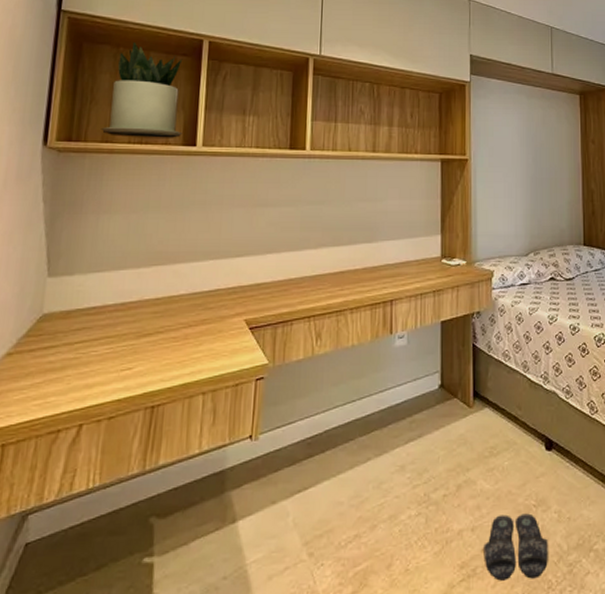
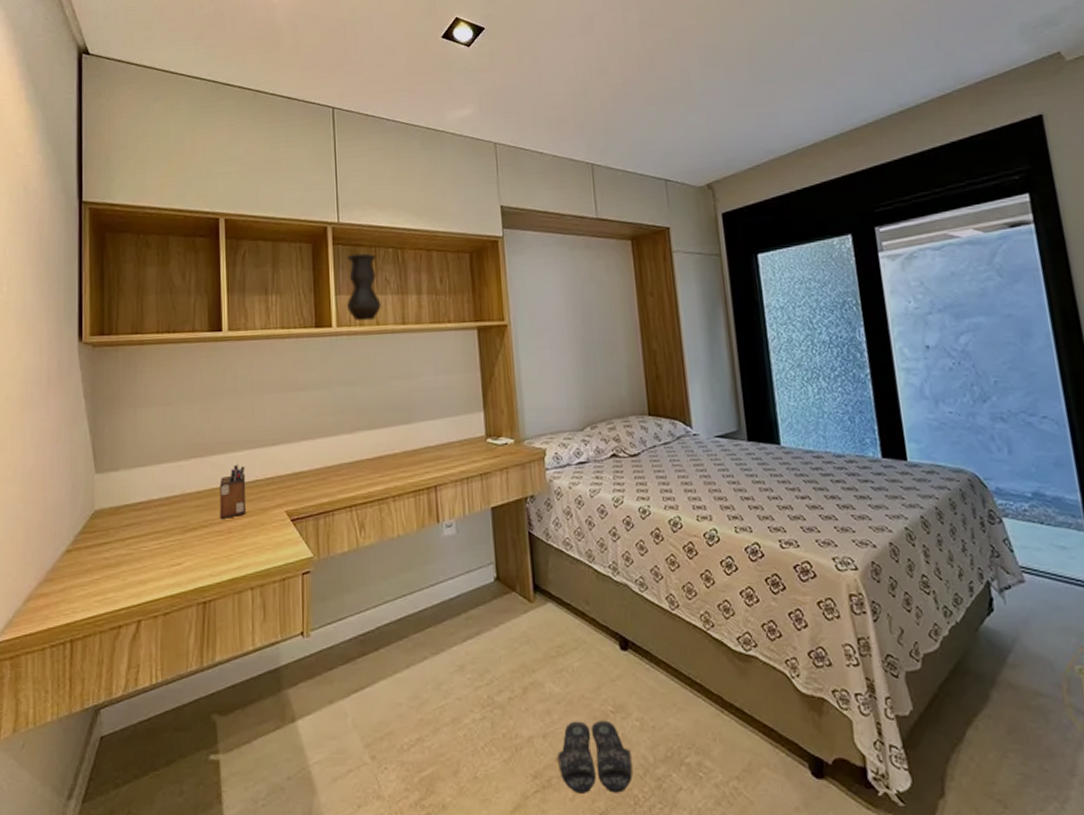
planter: present [101,41,183,139] -> none [130,227,208,328]
desk organizer: none [177,273,208,325] -> present [220,464,246,519]
vase: none [321,85,354,147] -> present [346,253,381,321]

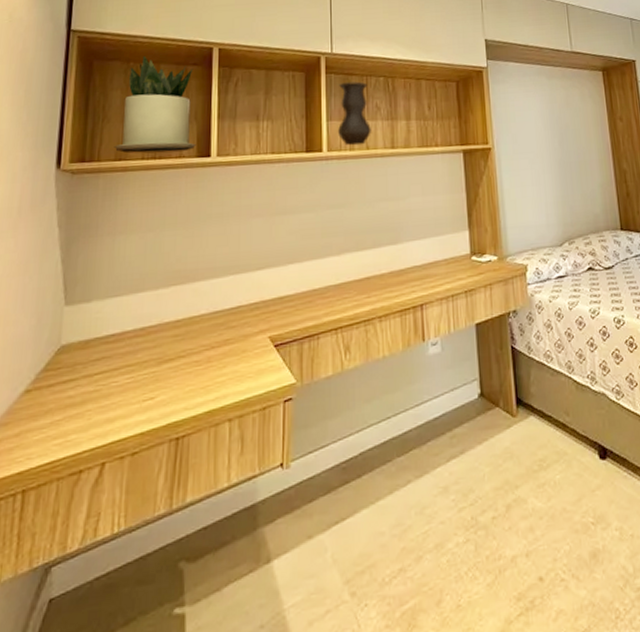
planter: none [130,227,208,328] -> present [114,55,196,154]
desk organizer: present [220,464,246,519] -> none [199,290,229,348]
slippers: present [557,720,633,794] -> none [540,532,613,613]

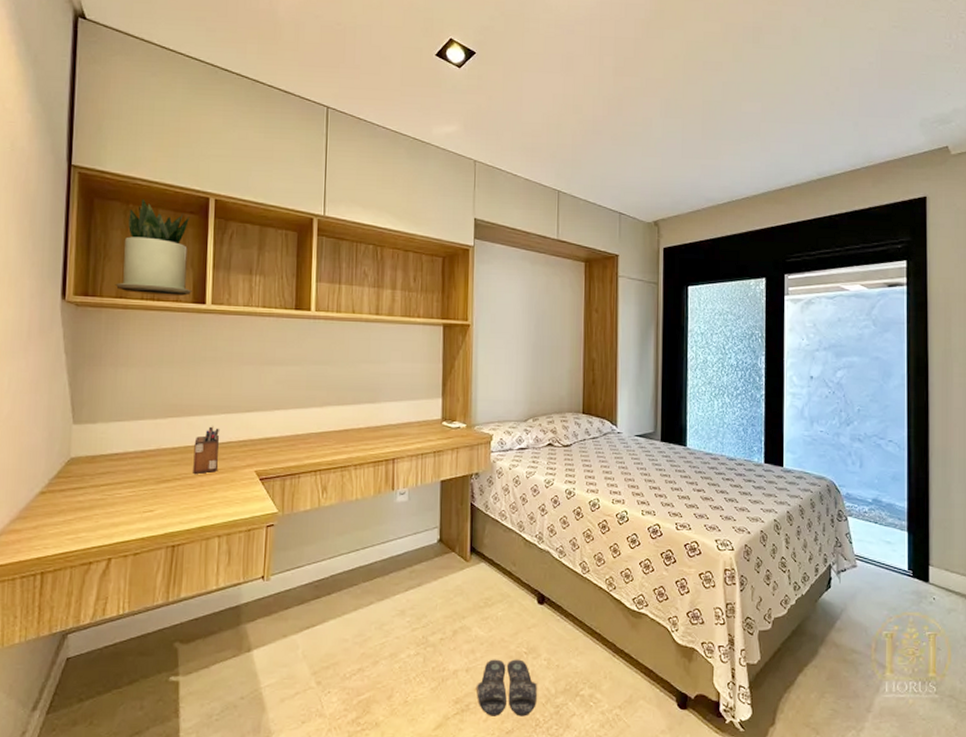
desk organizer: none [199,290,229,348] -> present [193,426,220,474]
vase: present [337,81,371,146] -> none [325,246,358,309]
slippers: none [540,532,613,613] -> present [477,659,537,717]

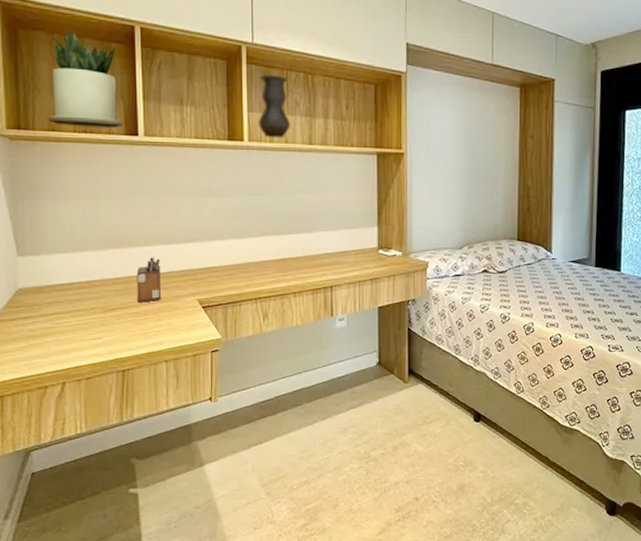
vase: none [325,246,358,309] -> present [257,75,290,138]
slippers: present [477,659,537,717] -> none [417,472,474,523]

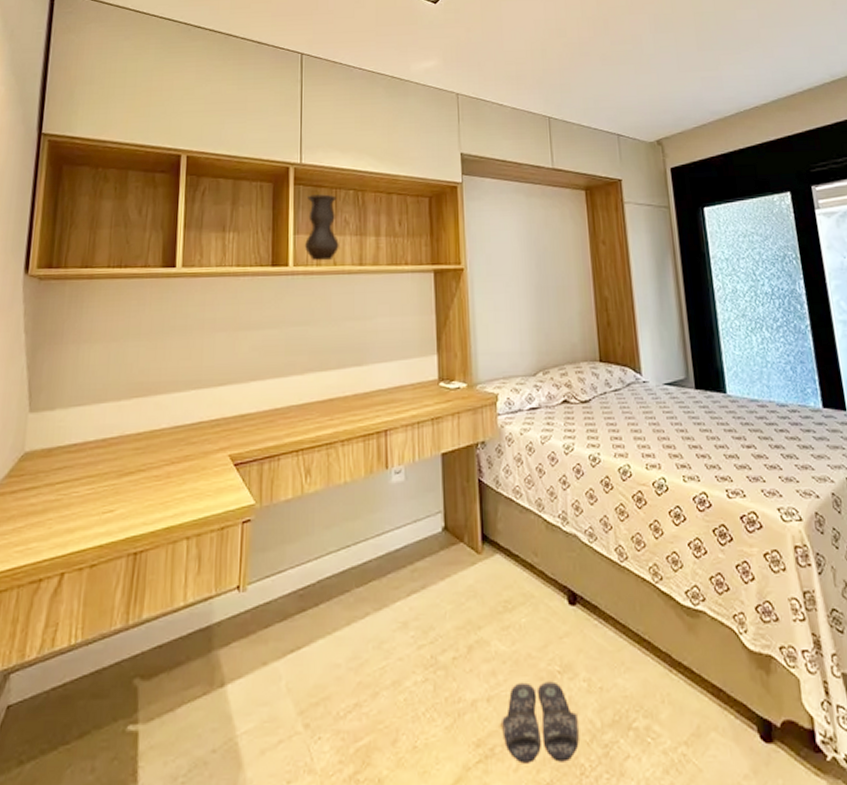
planter: present [46,27,124,129] -> none [81,161,162,263]
desk organizer: present [137,257,161,302] -> none [159,405,190,463]
slippers: none [417,472,474,523] -> present [502,681,579,764]

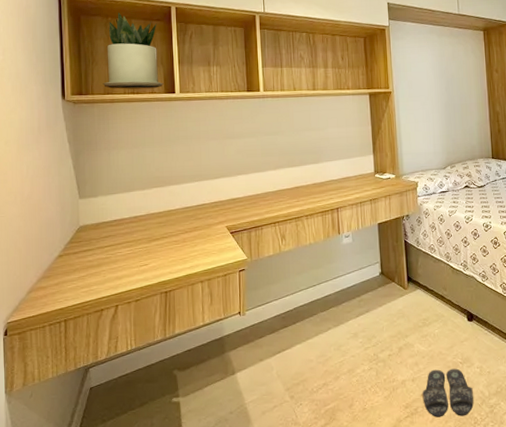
planter: none [81,161,162,263] -> present [102,12,164,90]
vase: present [304,194,339,261] -> none [270,36,297,88]

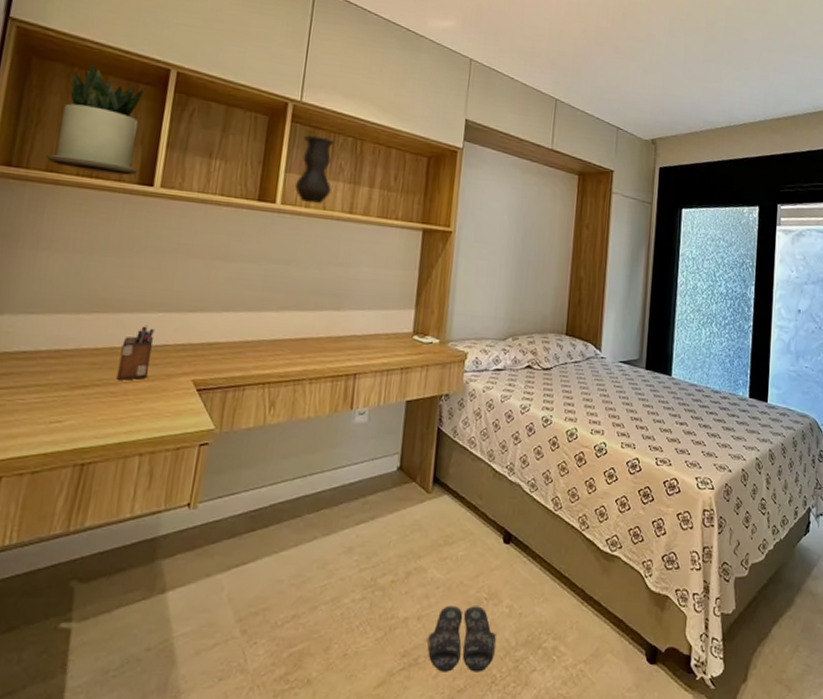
desk organizer: none [176,192,196,232] -> present [117,326,156,380]
vase: none [270,36,297,88] -> present [294,135,334,204]

